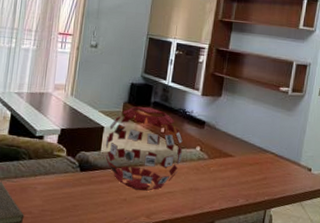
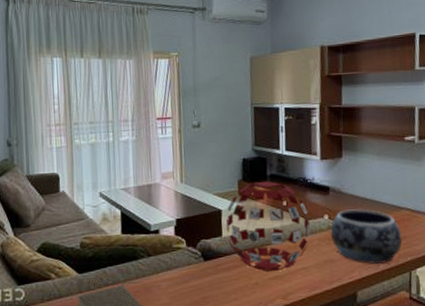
decorative bowl: none [199,144,263,199] -> present [330,209,403,264]

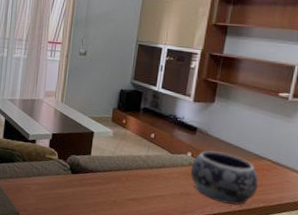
decorative ball: present [225,181,310,271] -> none [95,112,174,194]

